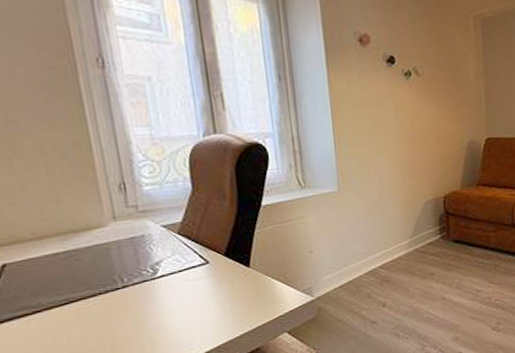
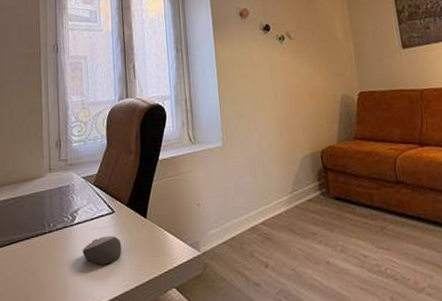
computer mouse: none [170,286,222,318] -> present [82,235,122,266]

